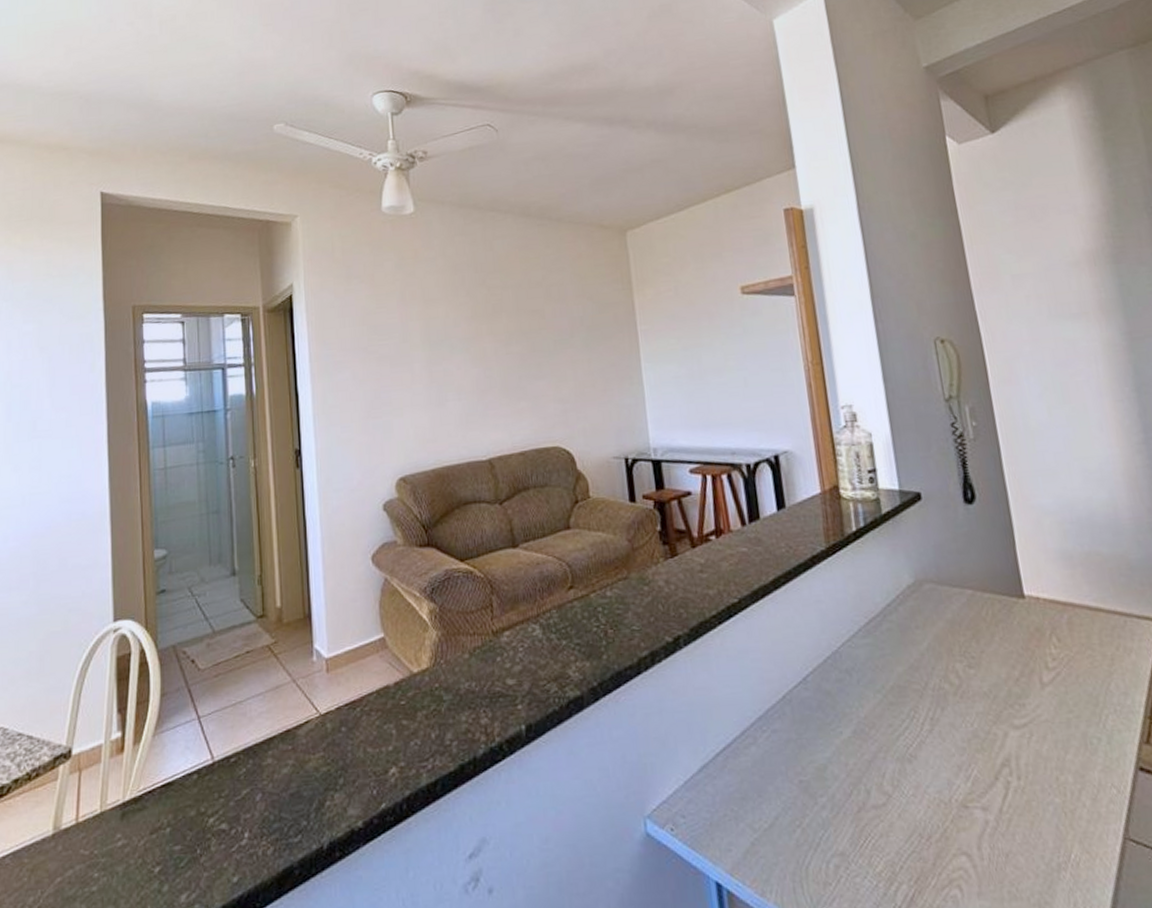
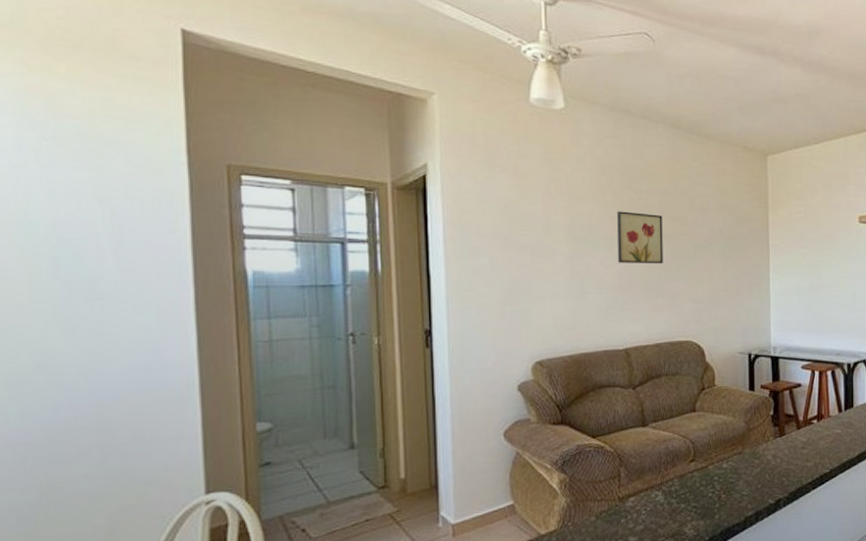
wall art: none [471,309,523,366] -> present [616,211,663,264]

